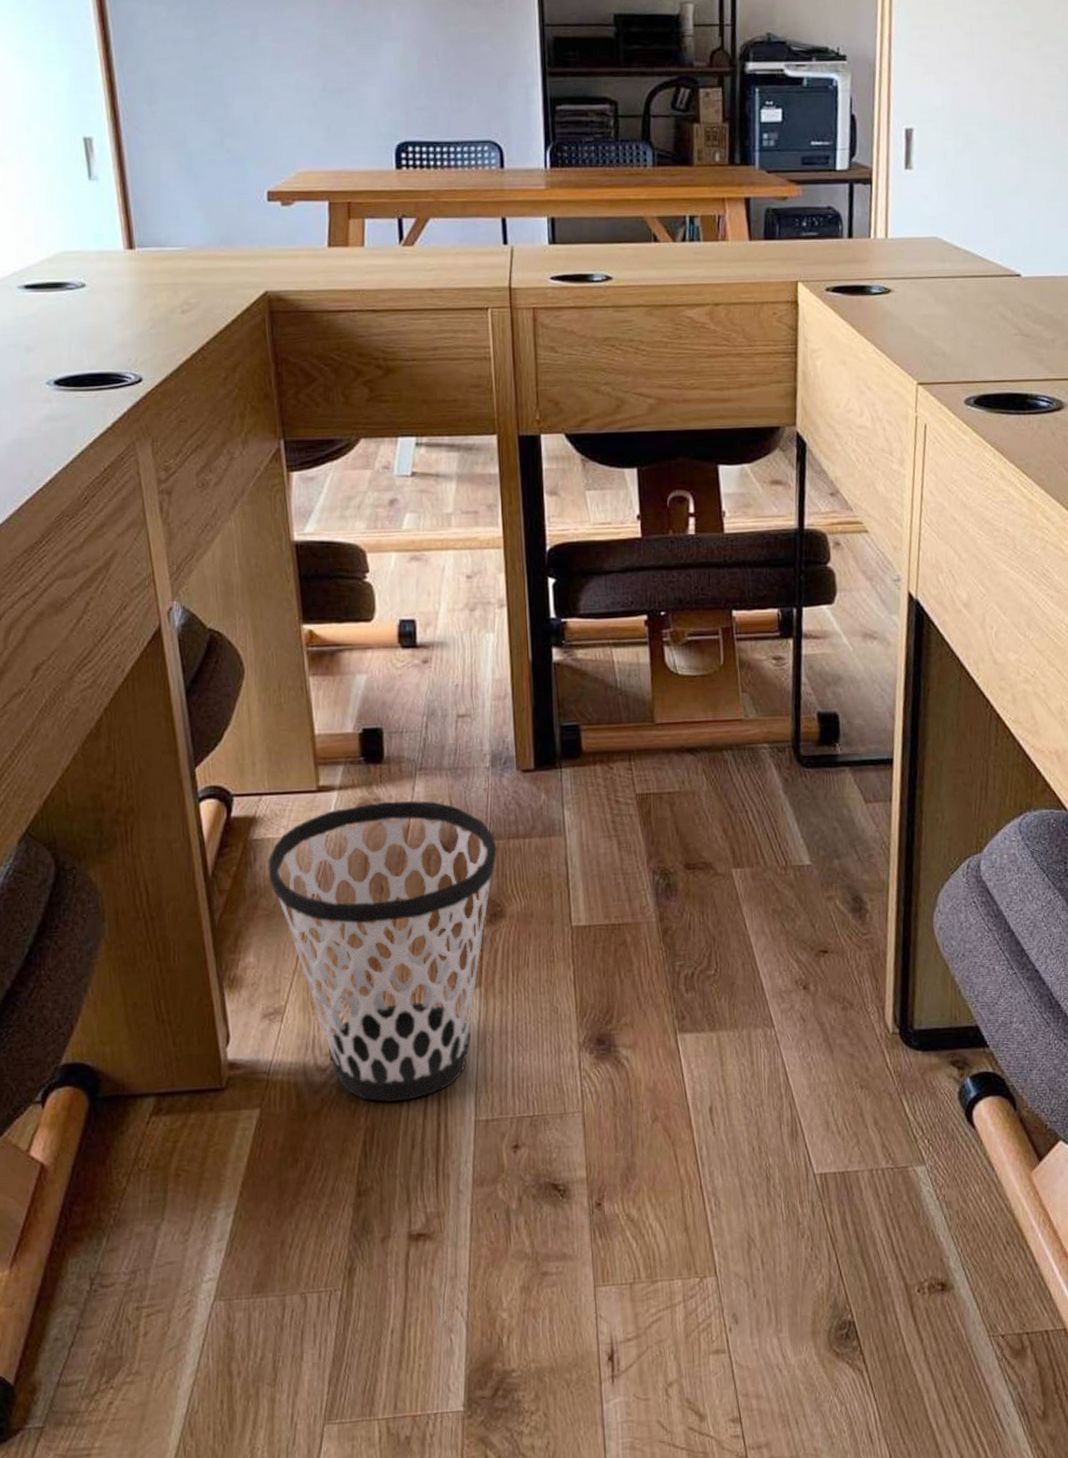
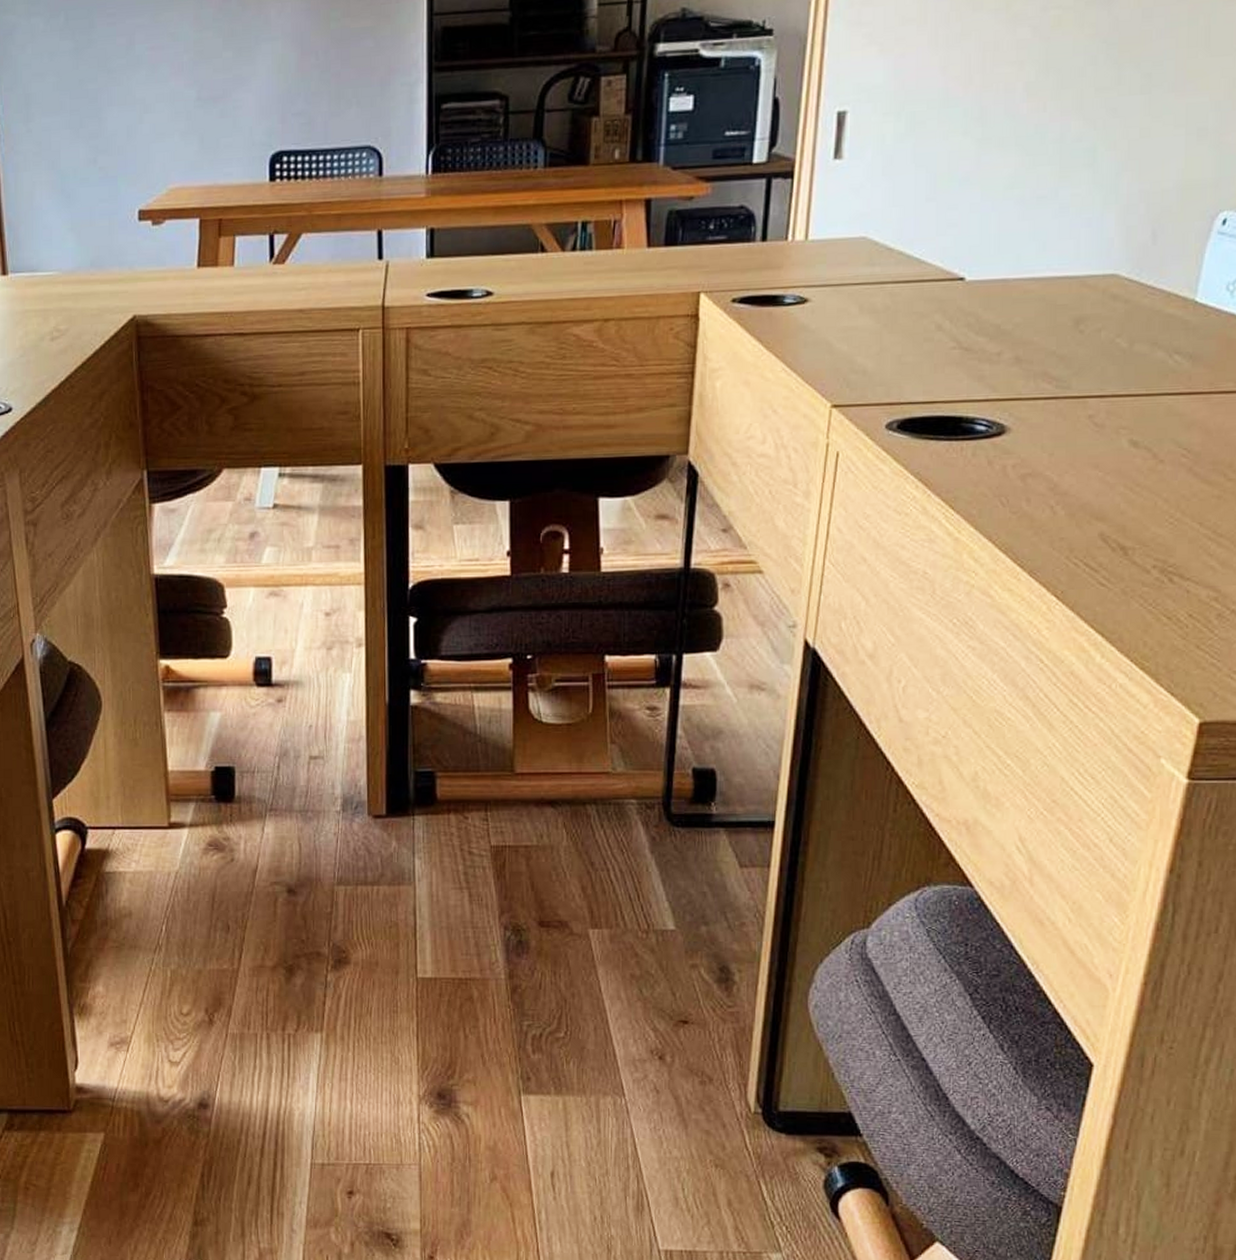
wastebasket: present [268,801,497,1102] -> none [119,841,344,1138]

